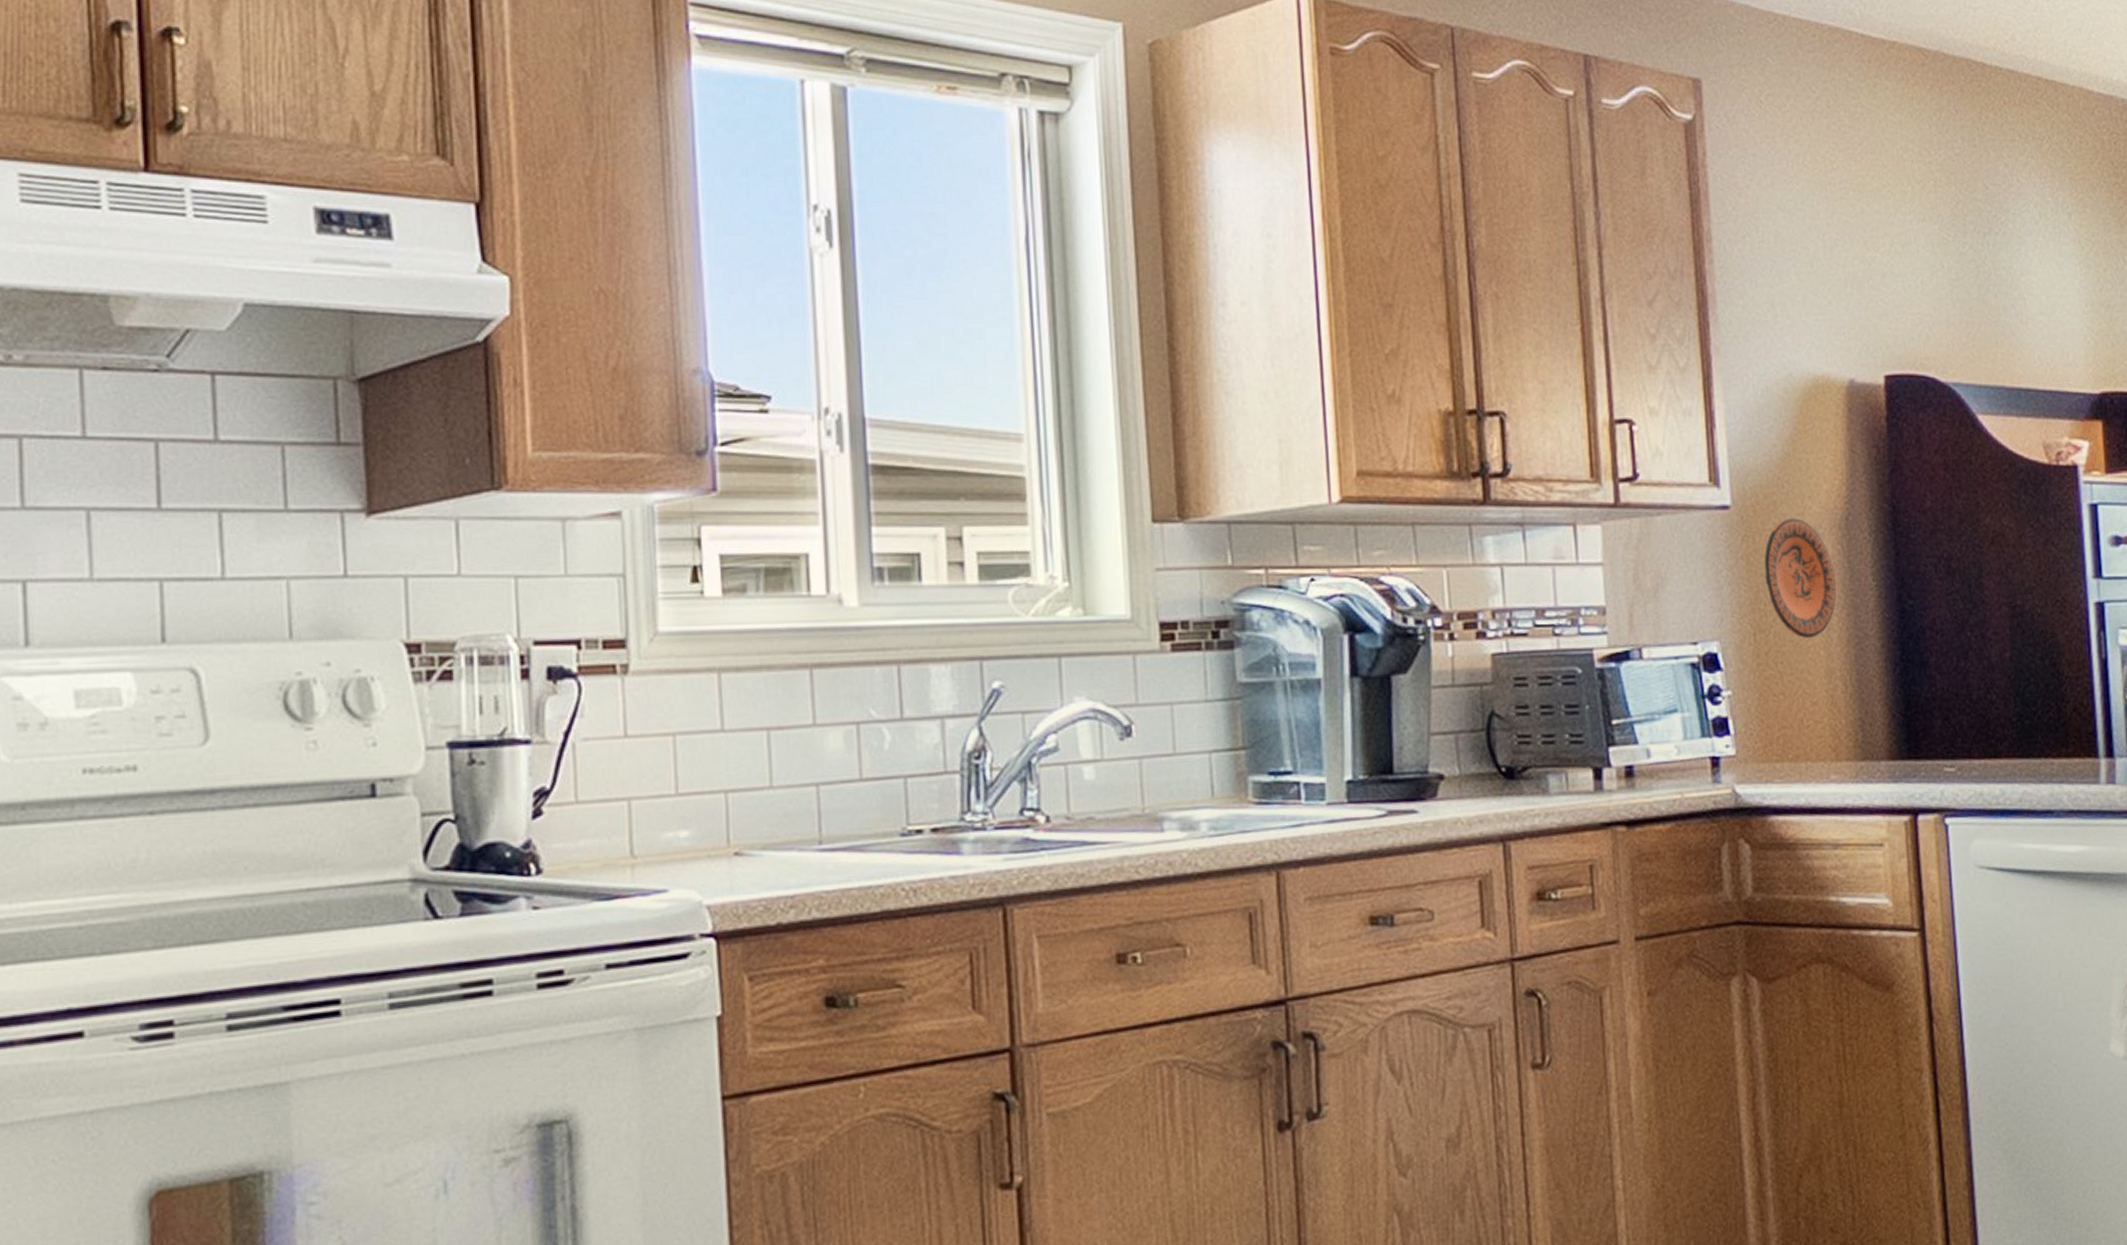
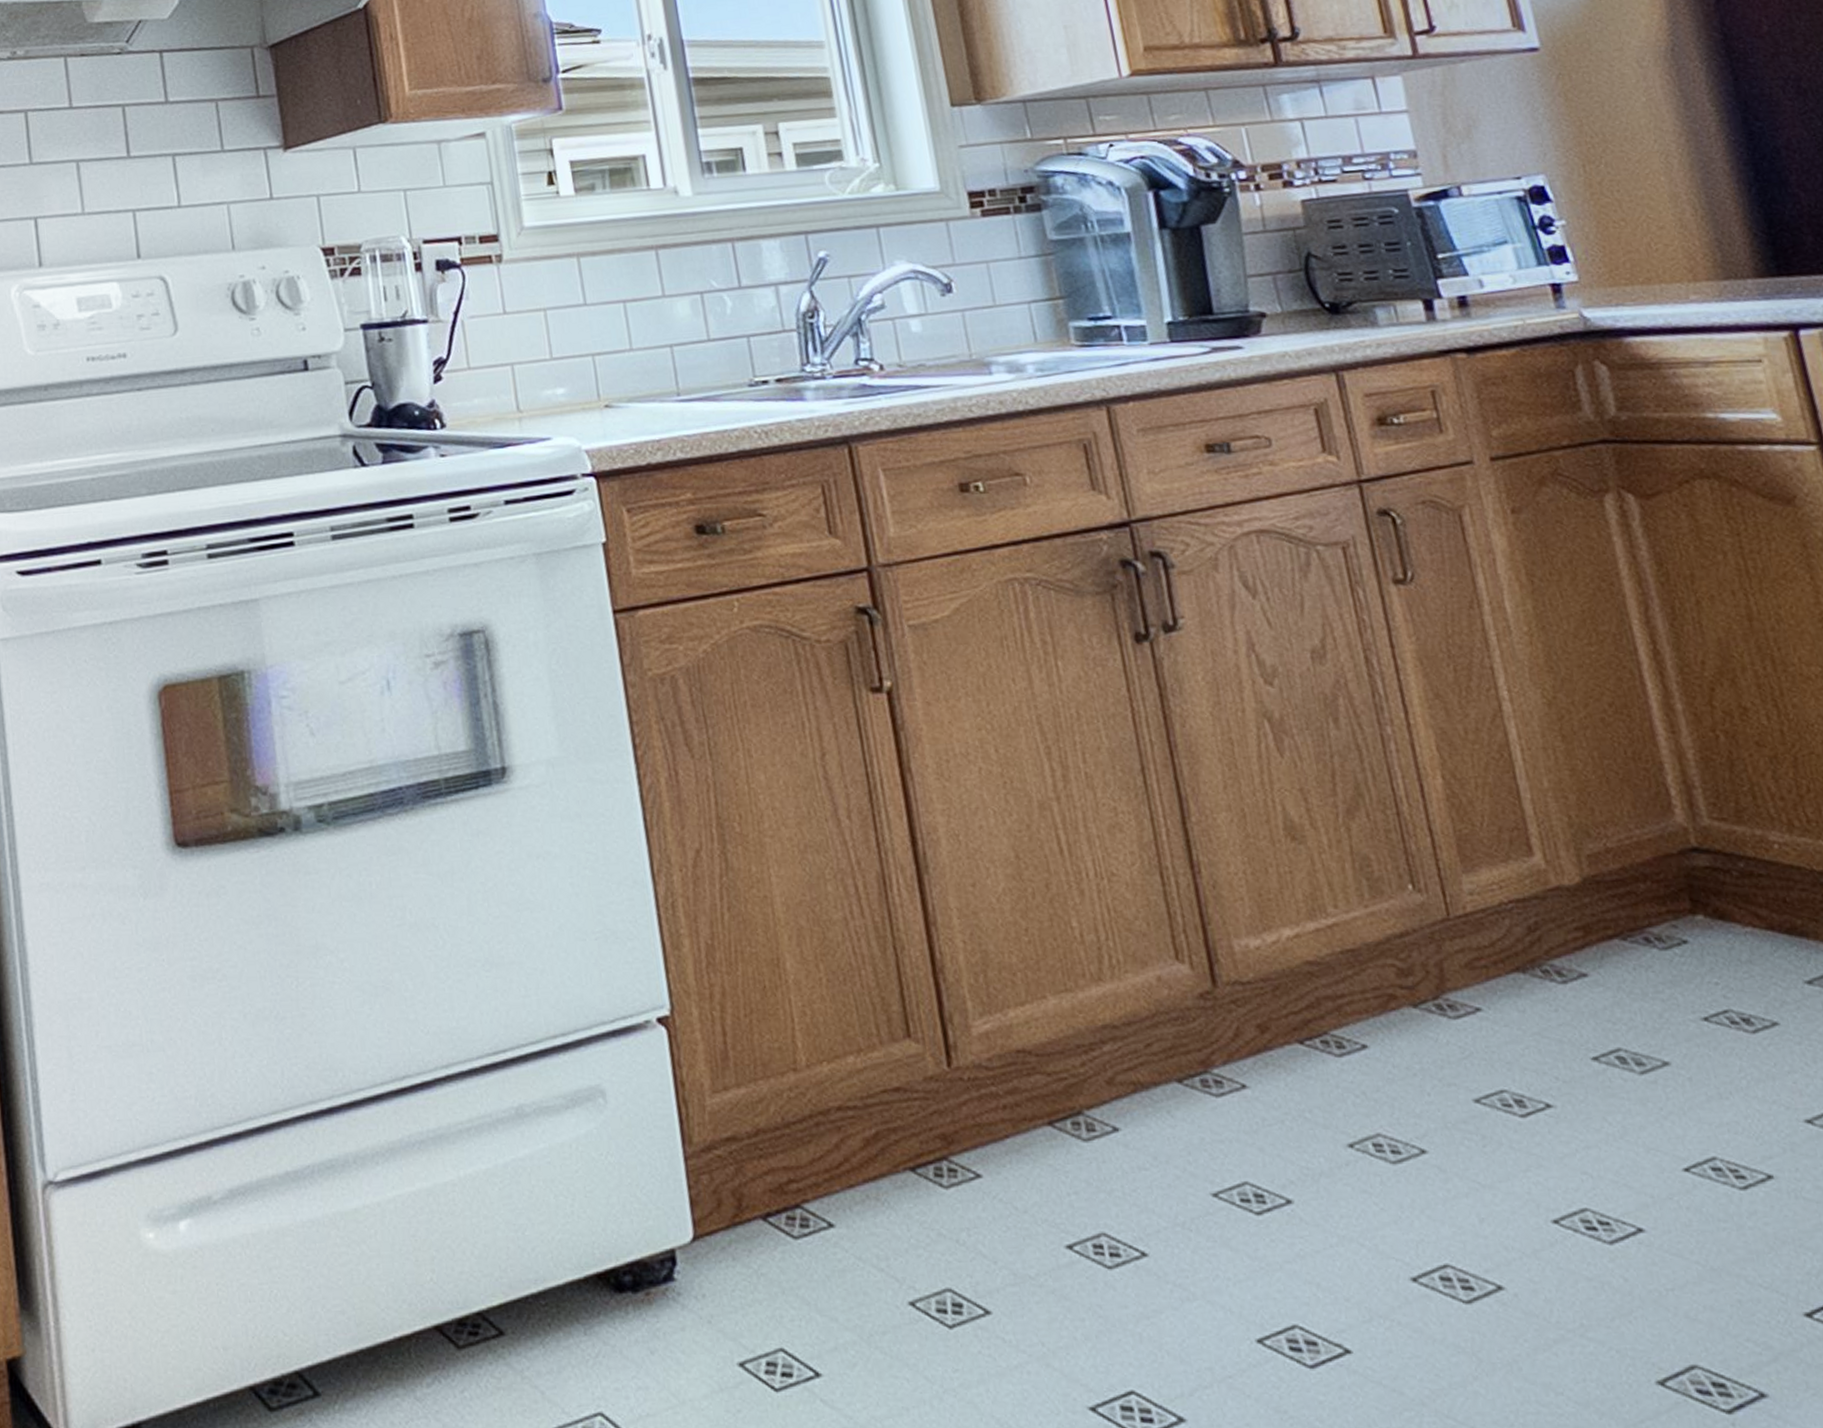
decorative plate: present [1764,518,1837,638] -> none [1584,53,1672,166]

